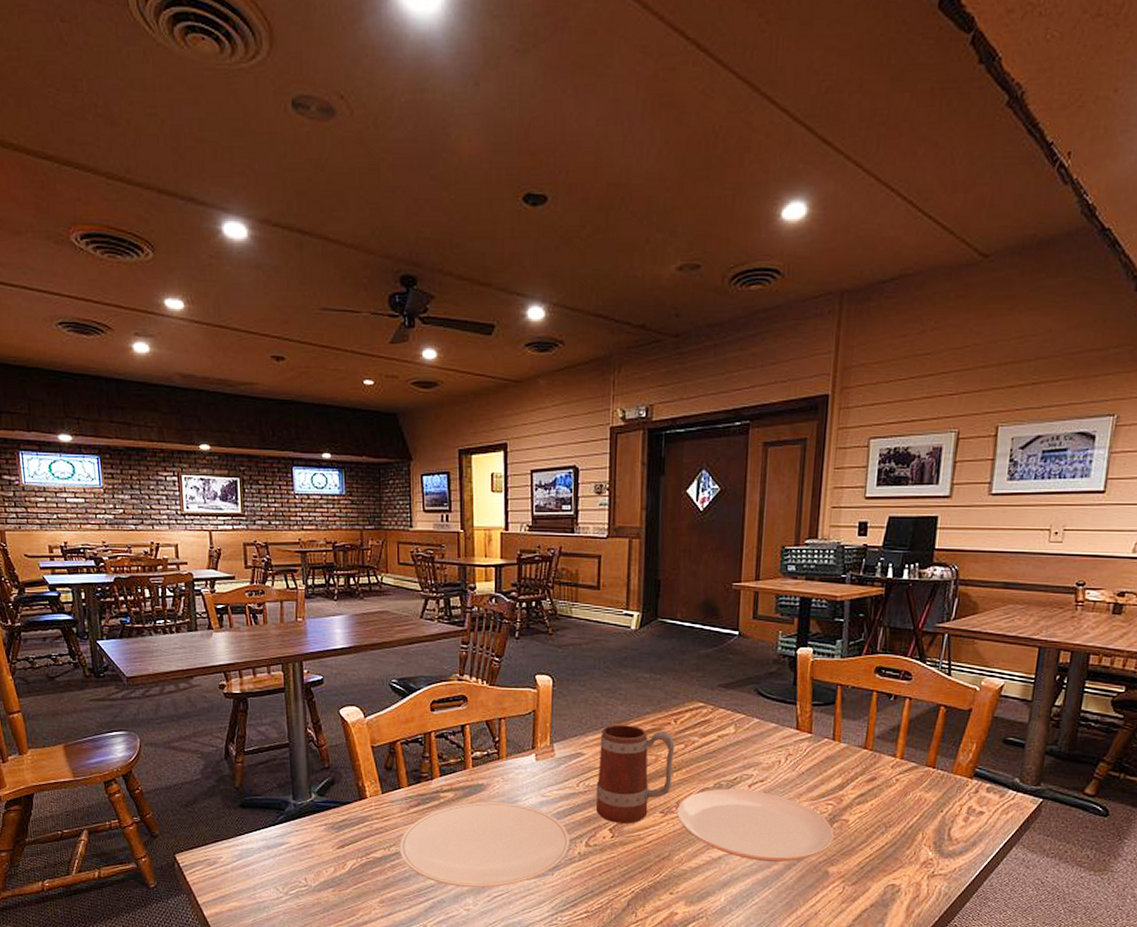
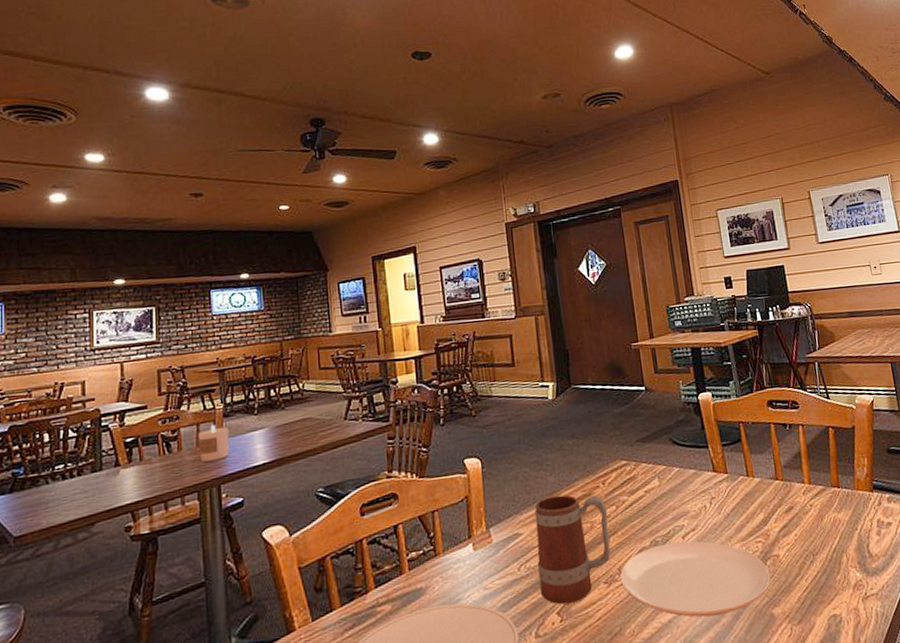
candle: none [282,604,311,638] -> present [198,425,230,462]

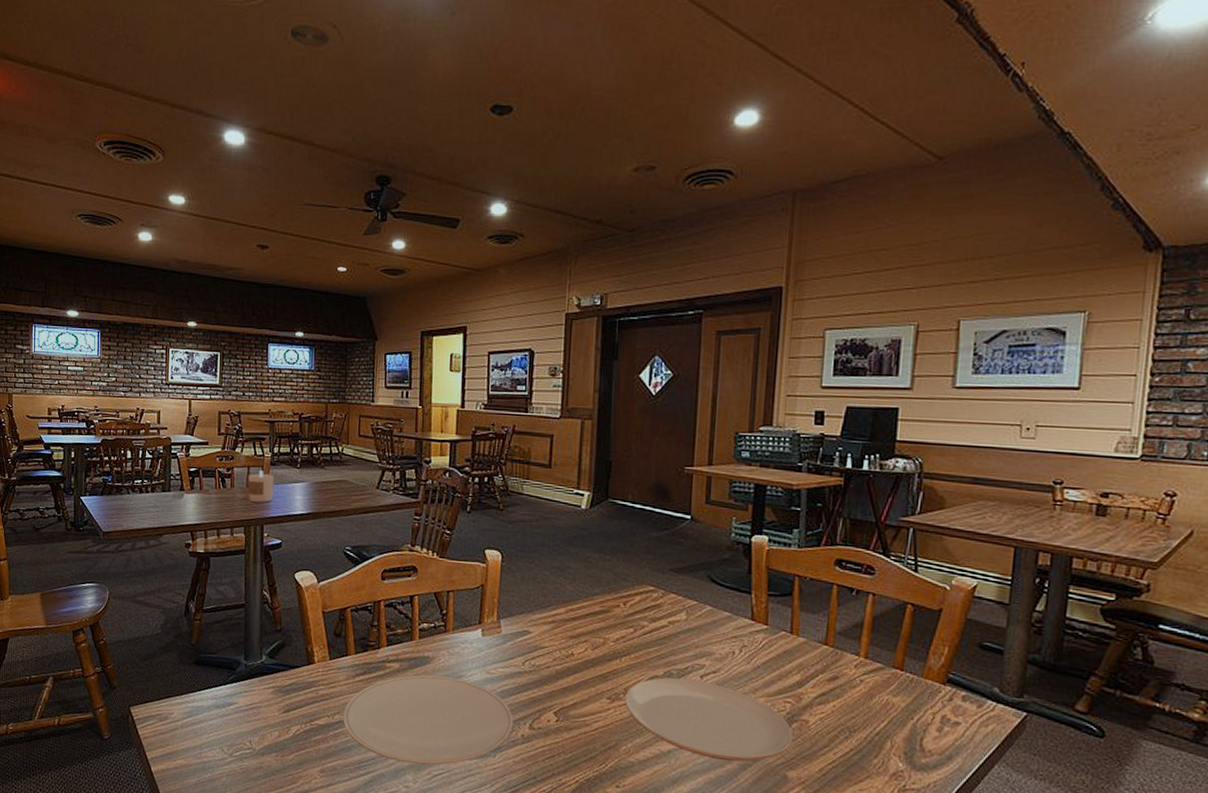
beer mug: present [534,494,611,605] -> none [541,603,624,708]

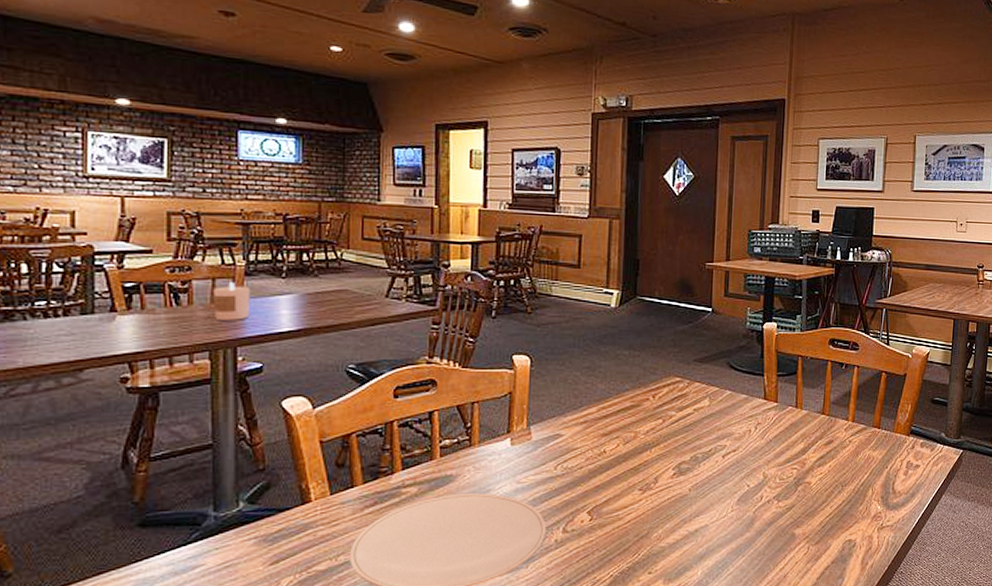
plate: present [625,677,793,762] -> none [655,460,799,530]

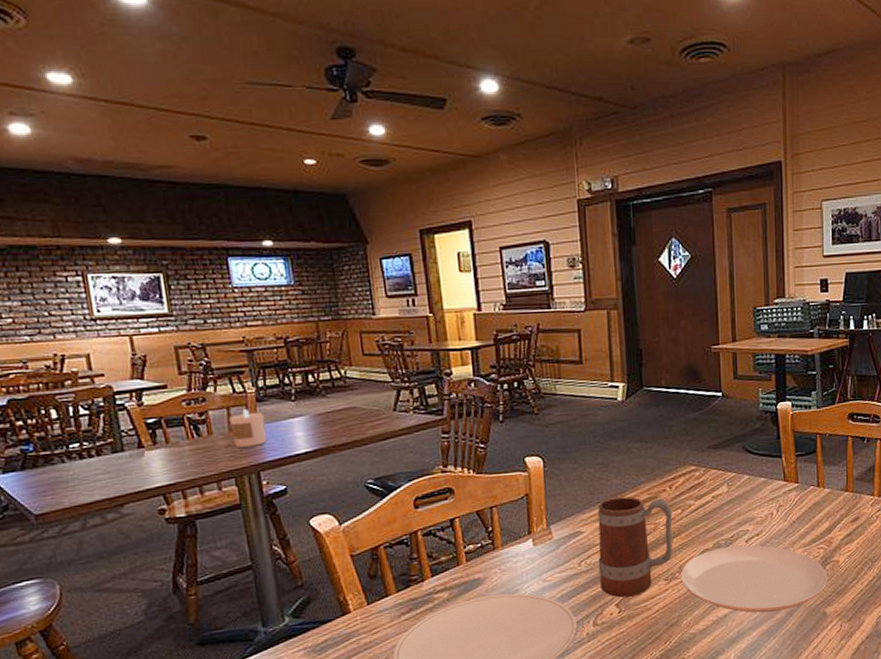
beer mug: none [574,403,653,505] -> present [597,496,673,598]
plate: none [655,460,799,530] -> present [681,545,827,613]

